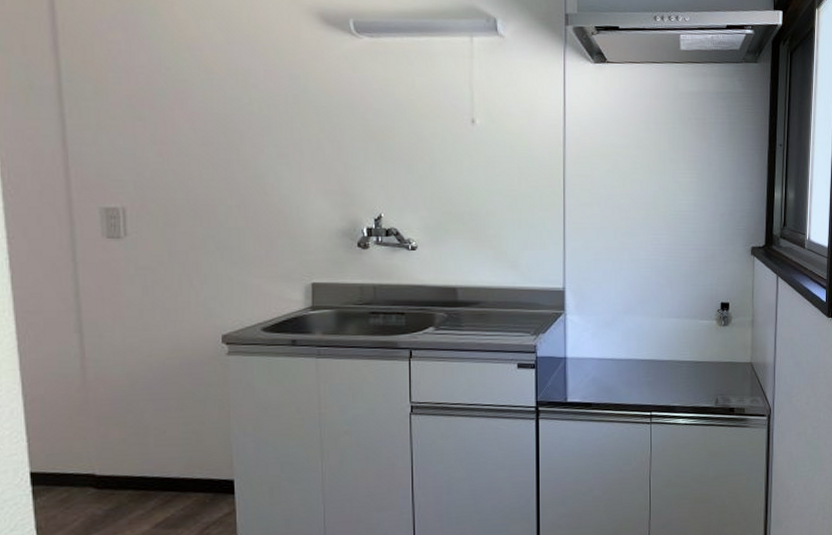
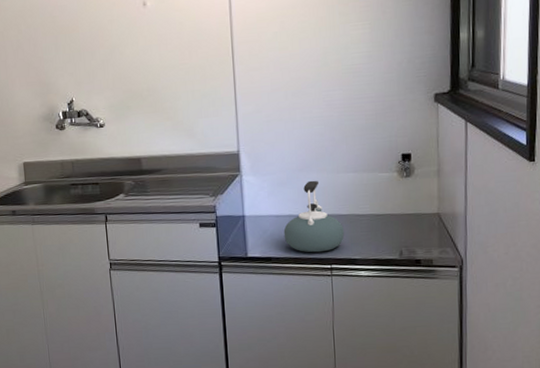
kettle: none [605,323,665,399] -> present [283,180,344,253]

